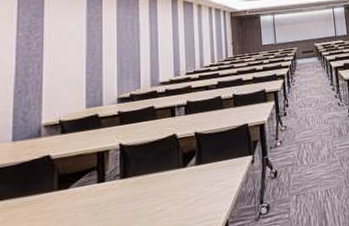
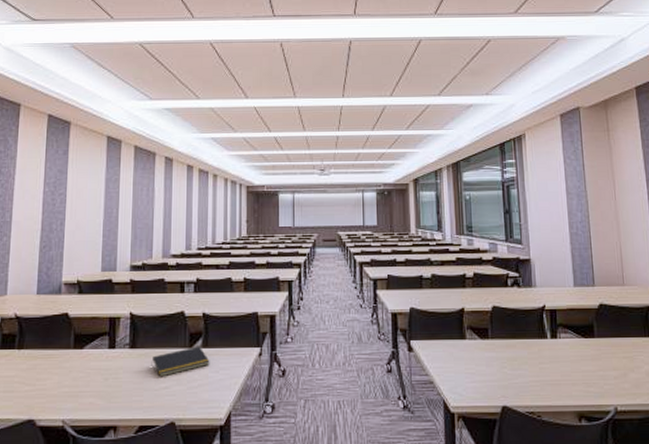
notepad: none [144,164,205,201] -> present [151,346,210,377]

